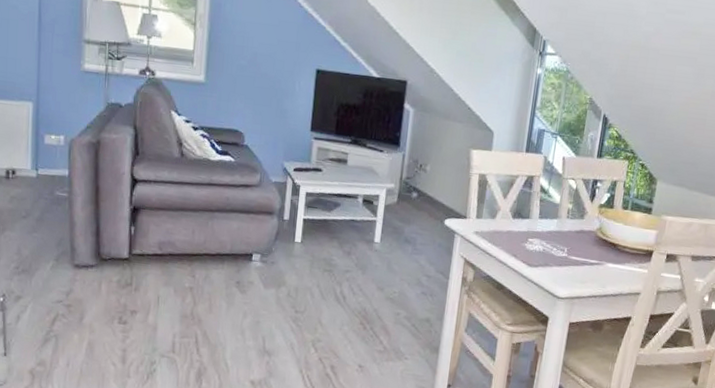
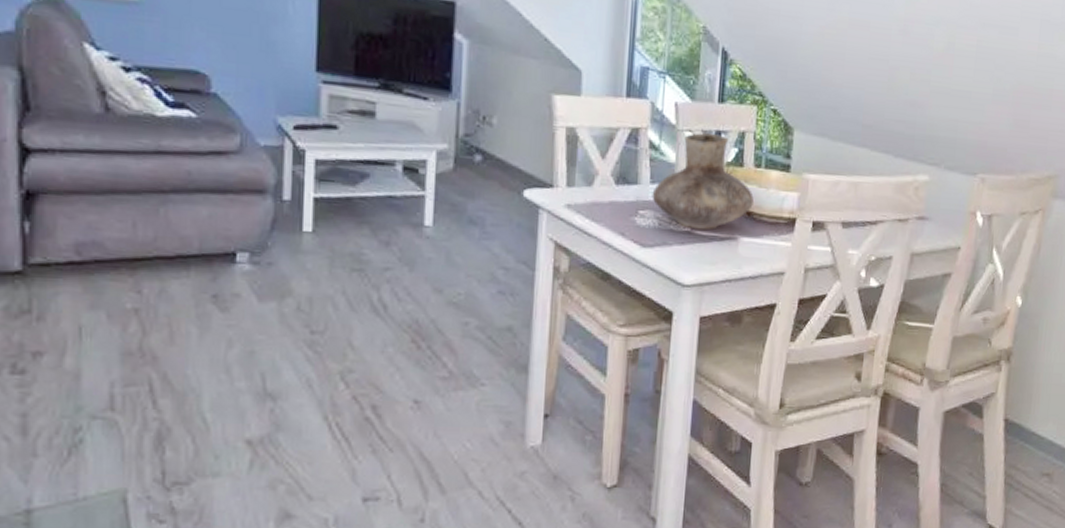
vase: none [539,181,620,256] -> present [652,133,754,229]

